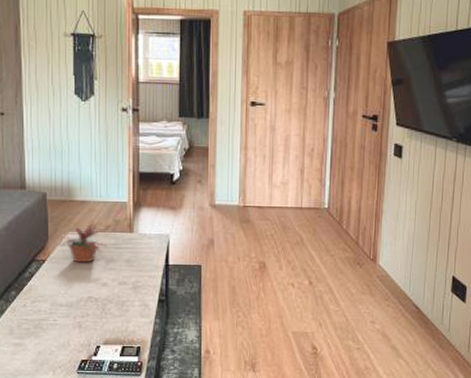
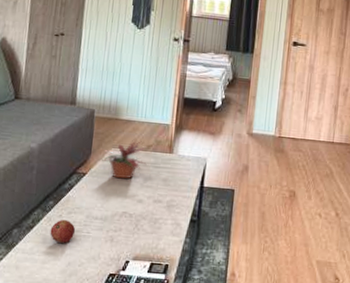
fruit: none [16,308,42,333] -> present [50,219,76,243]

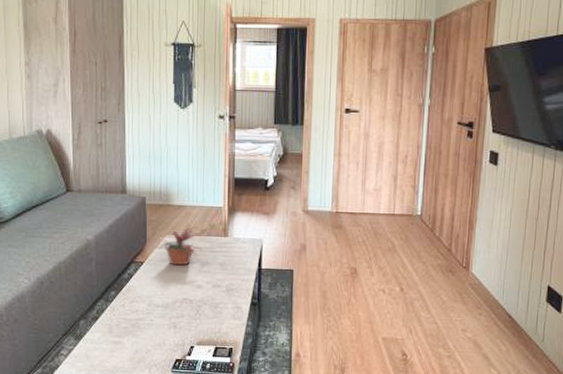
fruit: present [50,219,76,243] -> none [115,308,139,332]

